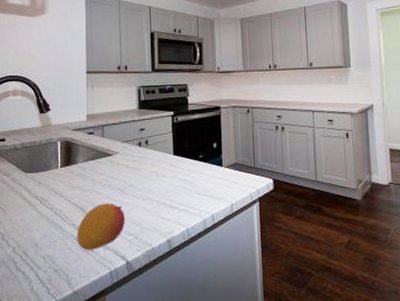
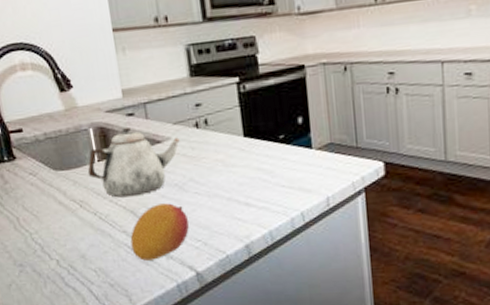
teapot: none [51,143,126,197] -> present [87,128,180,198]

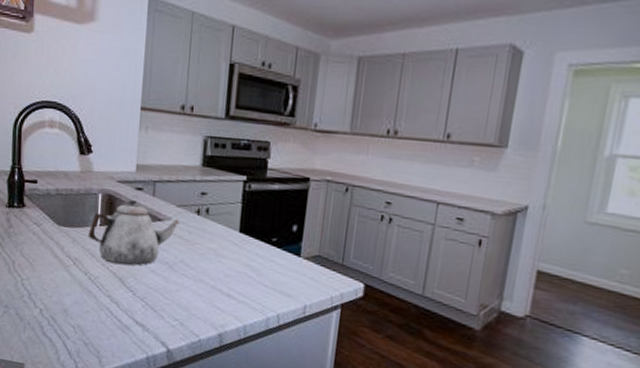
fruit: present [130,203,190,261] -> none [112,277,172,329]

